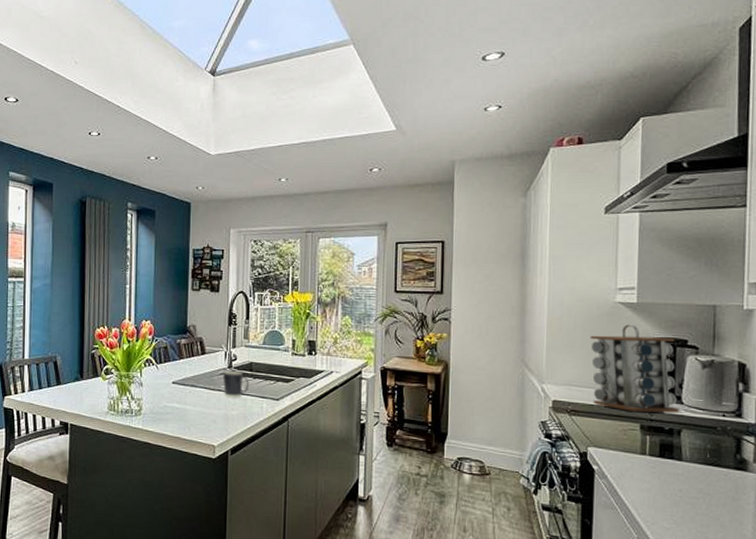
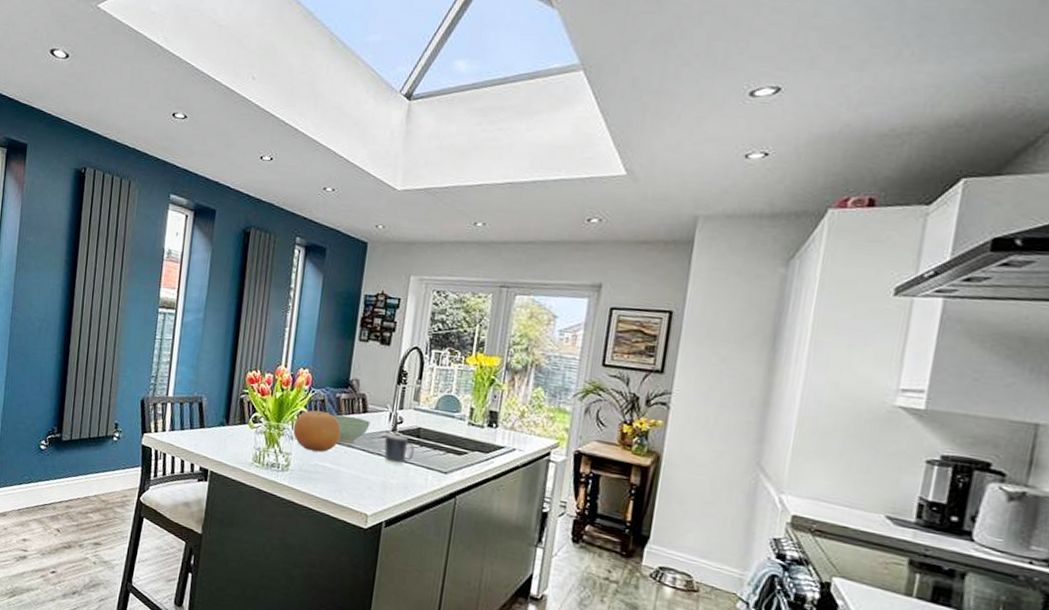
fruit: none [141,356,185,395] -> present [293,410,342,453]
bowl: none [175,358,209,383] -> present [332,414,370,444]
spice rack: present [590,324,679,414] -> none [848,434,973,552]

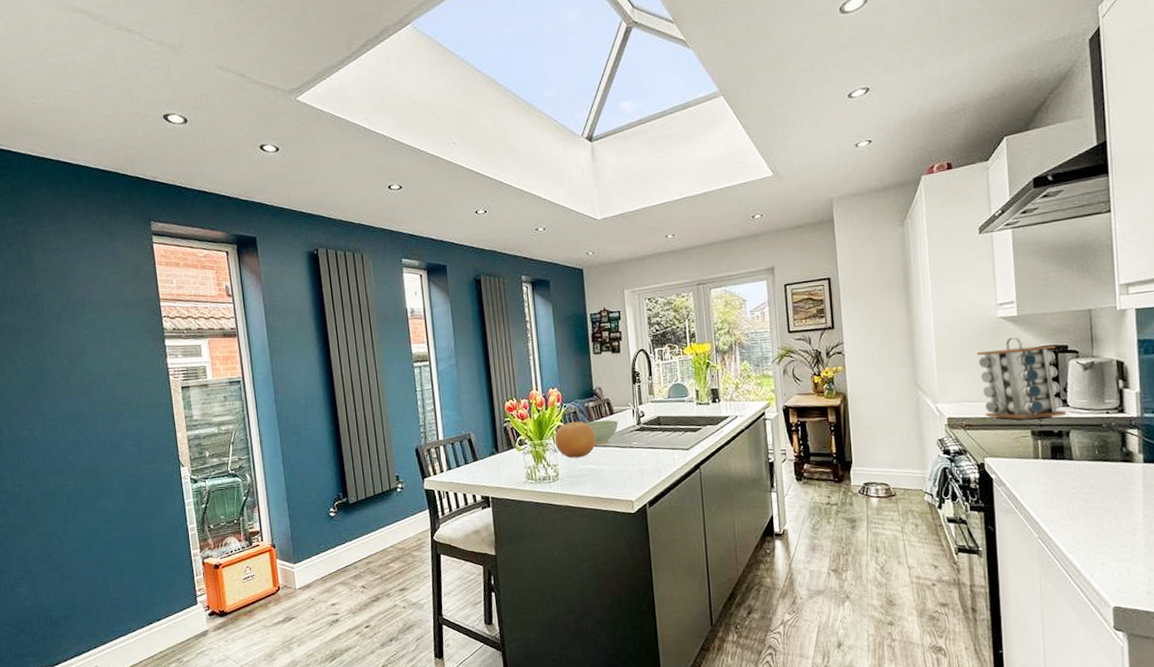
mug: present [384,434,415,465] -> none [632,427,660,453]
spice rack: none [848,434,973,552] -> present [976,337,1066,420]

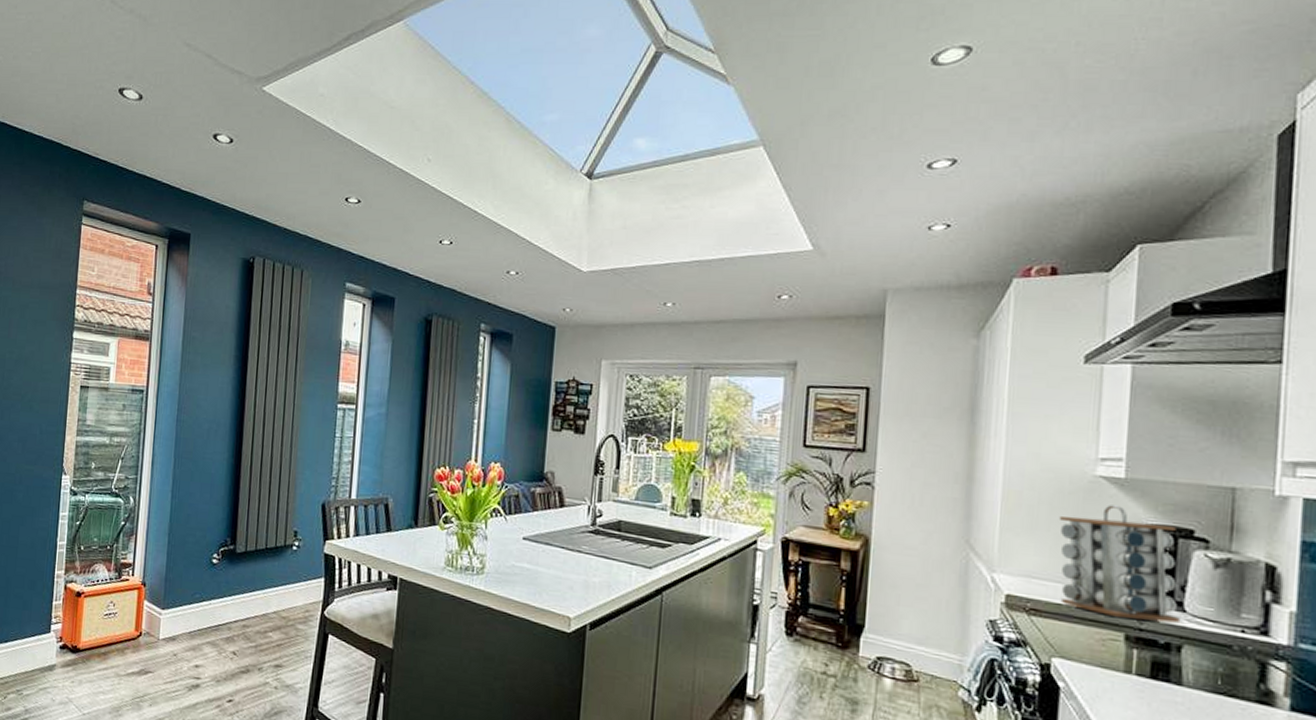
fruit: present [554,421,597,458] -> none [486,506,539,552]
bowl: present [585,419,618,444] -> none [528,510,568,541]

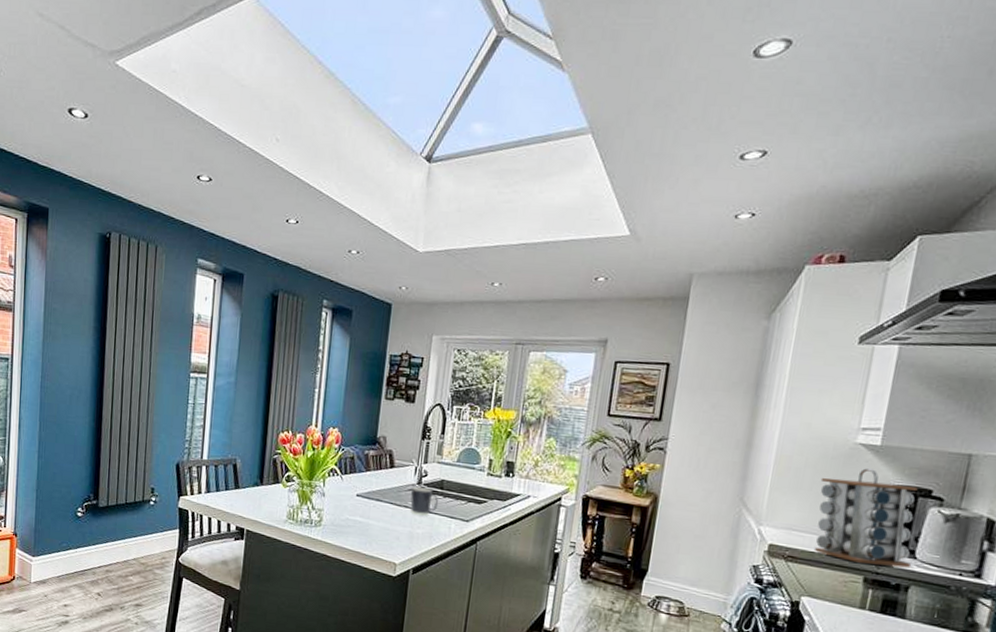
mug: none [583,529,617,562] -> present [410,487,439,516]

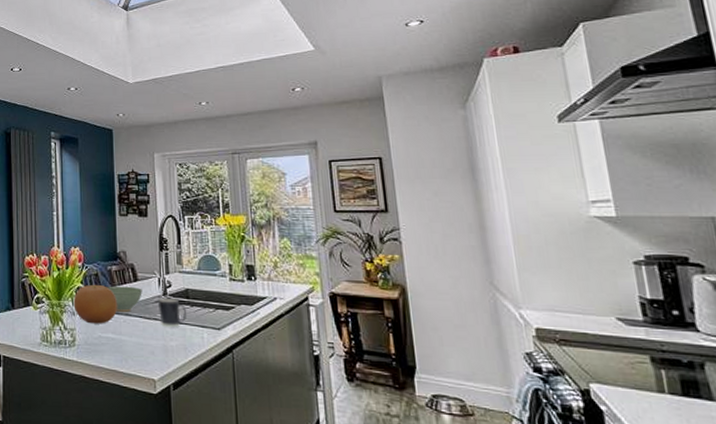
fruit: none [324,467,371,507] -> present [73,284,118,324]
bowl: none [361,470,397,498] -> present [107,286,142,312]
spice rack: present [815,468,918,568] -> none [566,241,696,343]

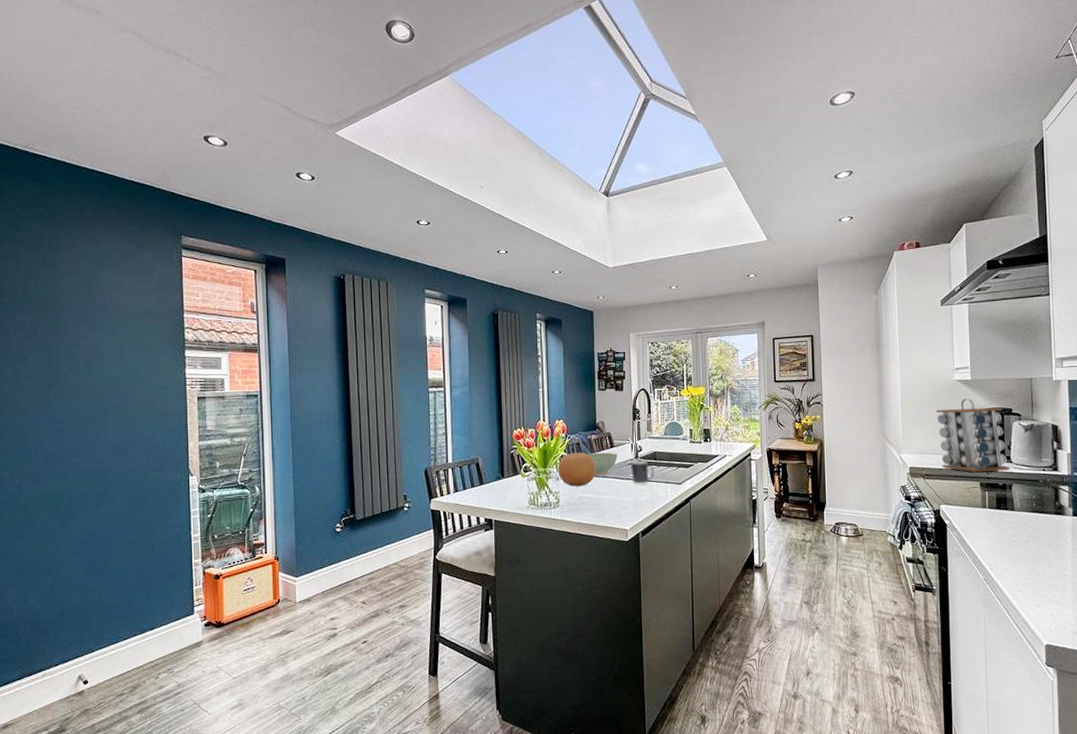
spice rack: none [566,241,696,343] -> present [935,398,1009,473]

